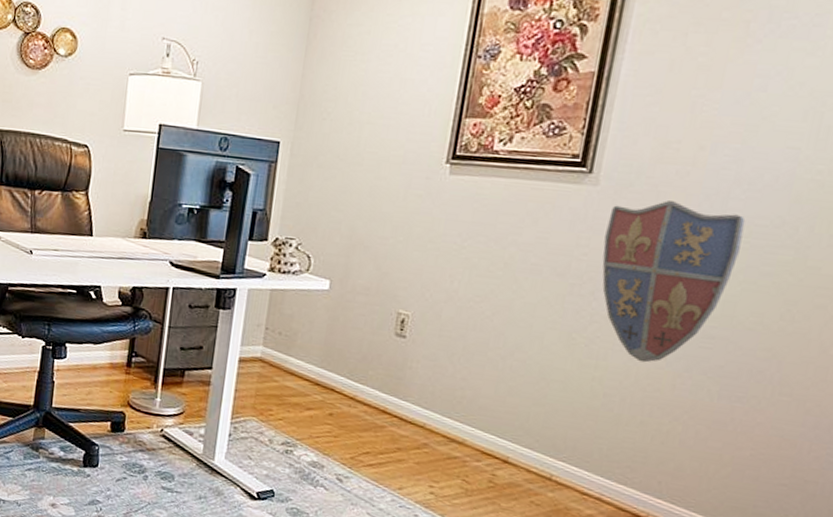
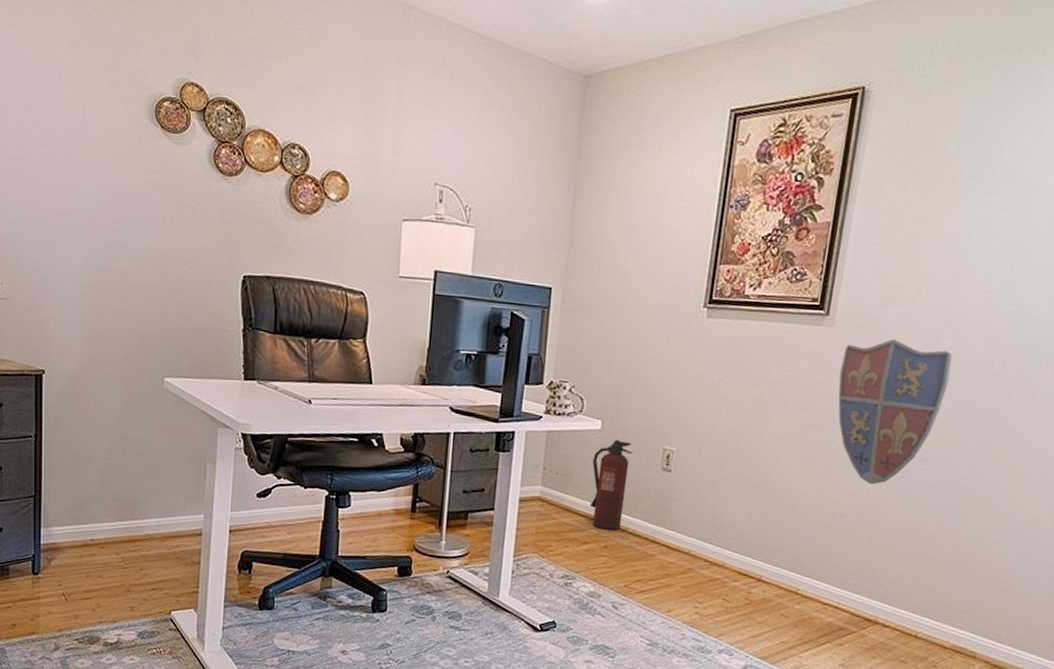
fire extinguisher: none [314,301,364,398] -> present [589,439,633,531]

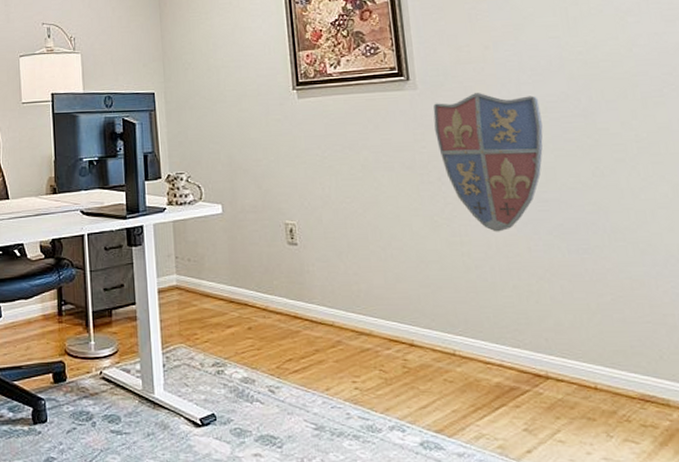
fire extinguisher: present [589,439,633,531] -> none [220,220,261,311]

